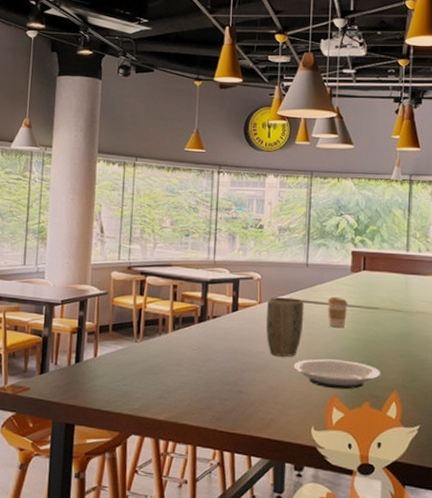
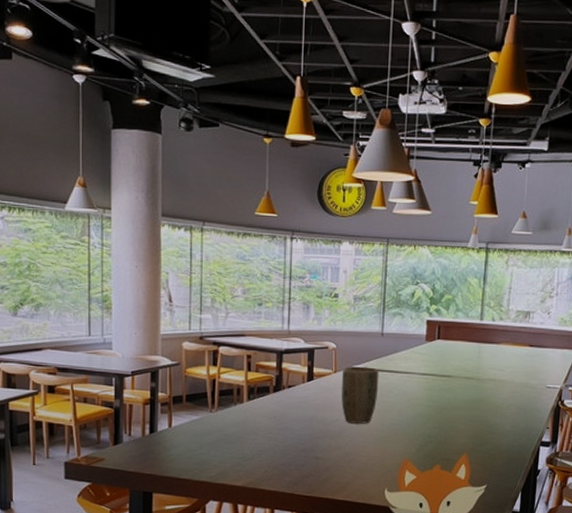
plate: present [293,358,380,390] -> none [368,425,451,454]
coffee cup: present [327,296,348,328] -> none [402,365,422,396]

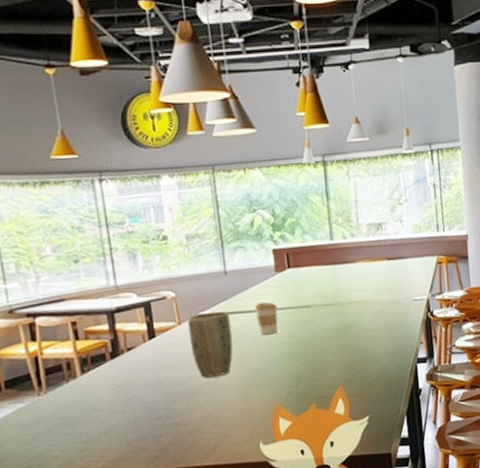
coffee cup: none [402,365,422,396] -> present [254,302,278,335]

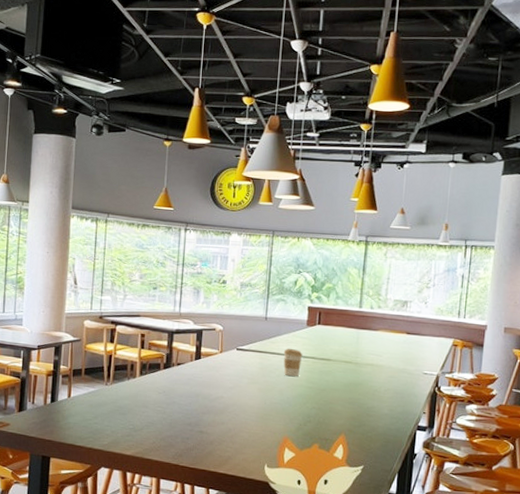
plant pot: present [187,311,233,378] -> none [226,347,262,402]

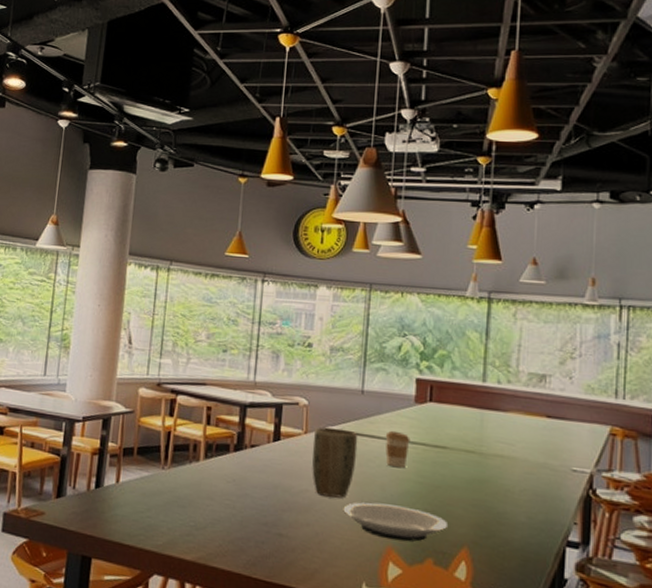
plant pot: none [226,347,262,402] -> present [312,427,358,498]
plate: none [250,404,330,432] -> present [343,502,447,542]

